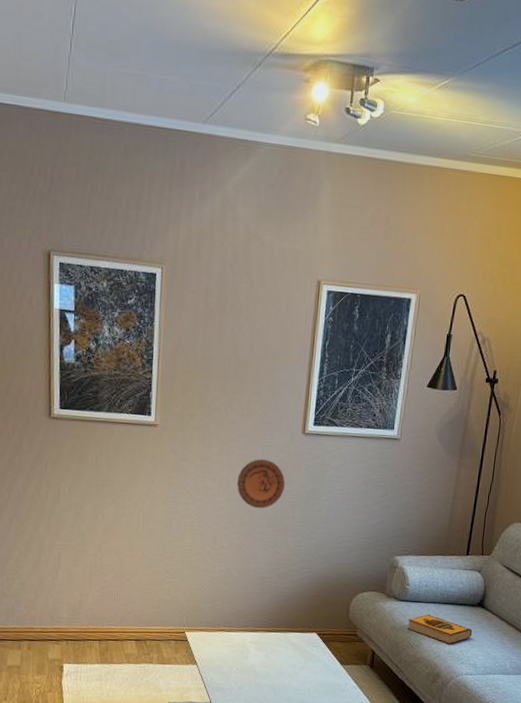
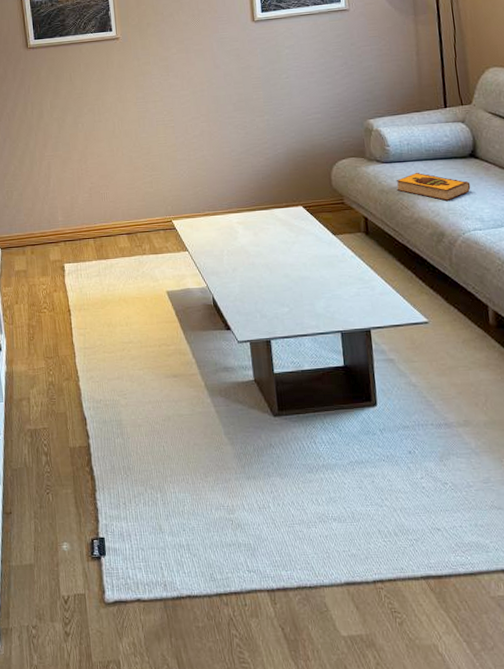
decorative plate: present [237,459,285,509] -> none [198,50,244,96]

